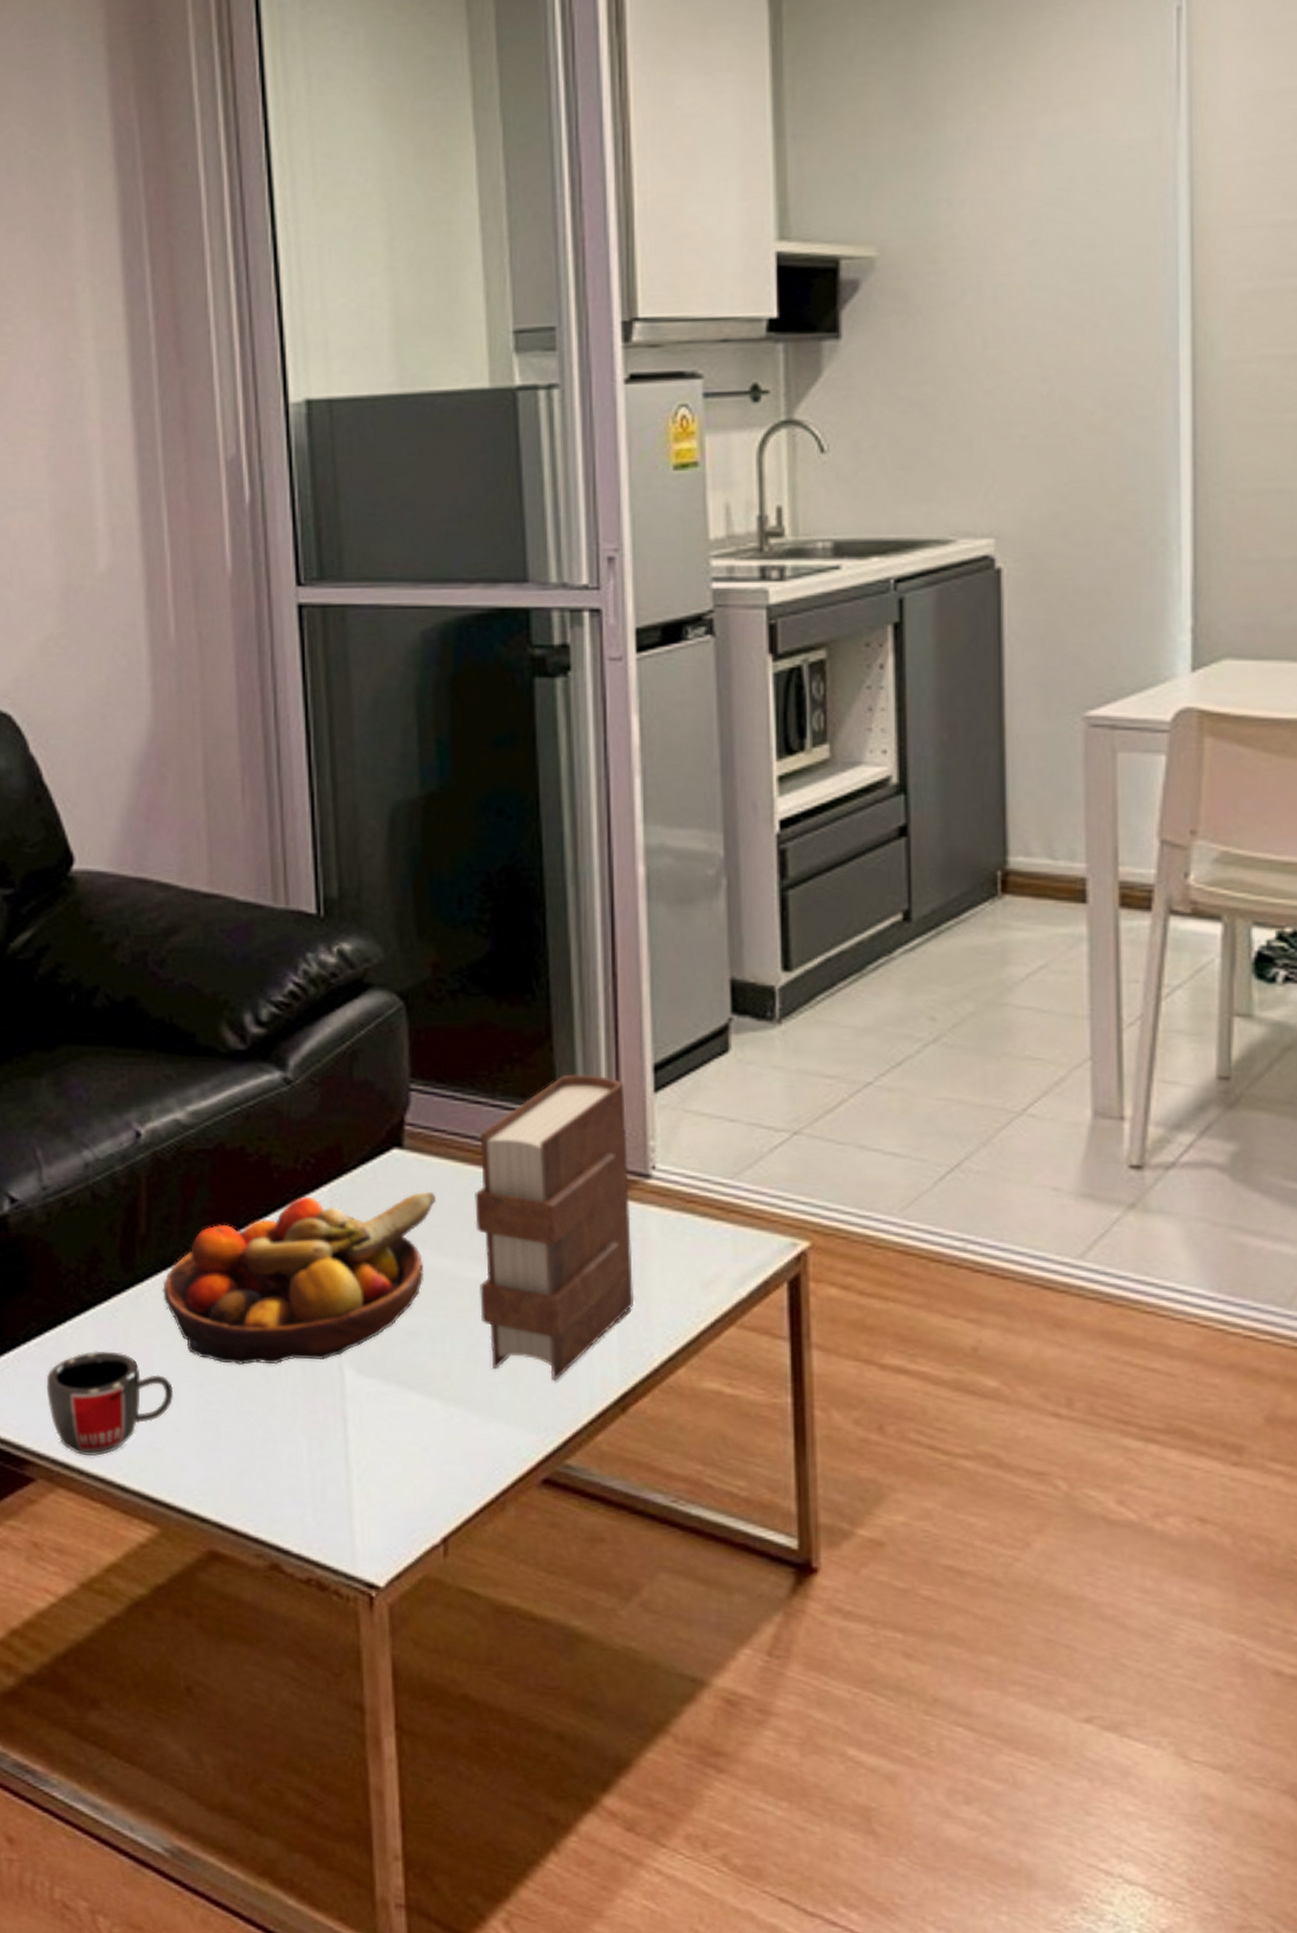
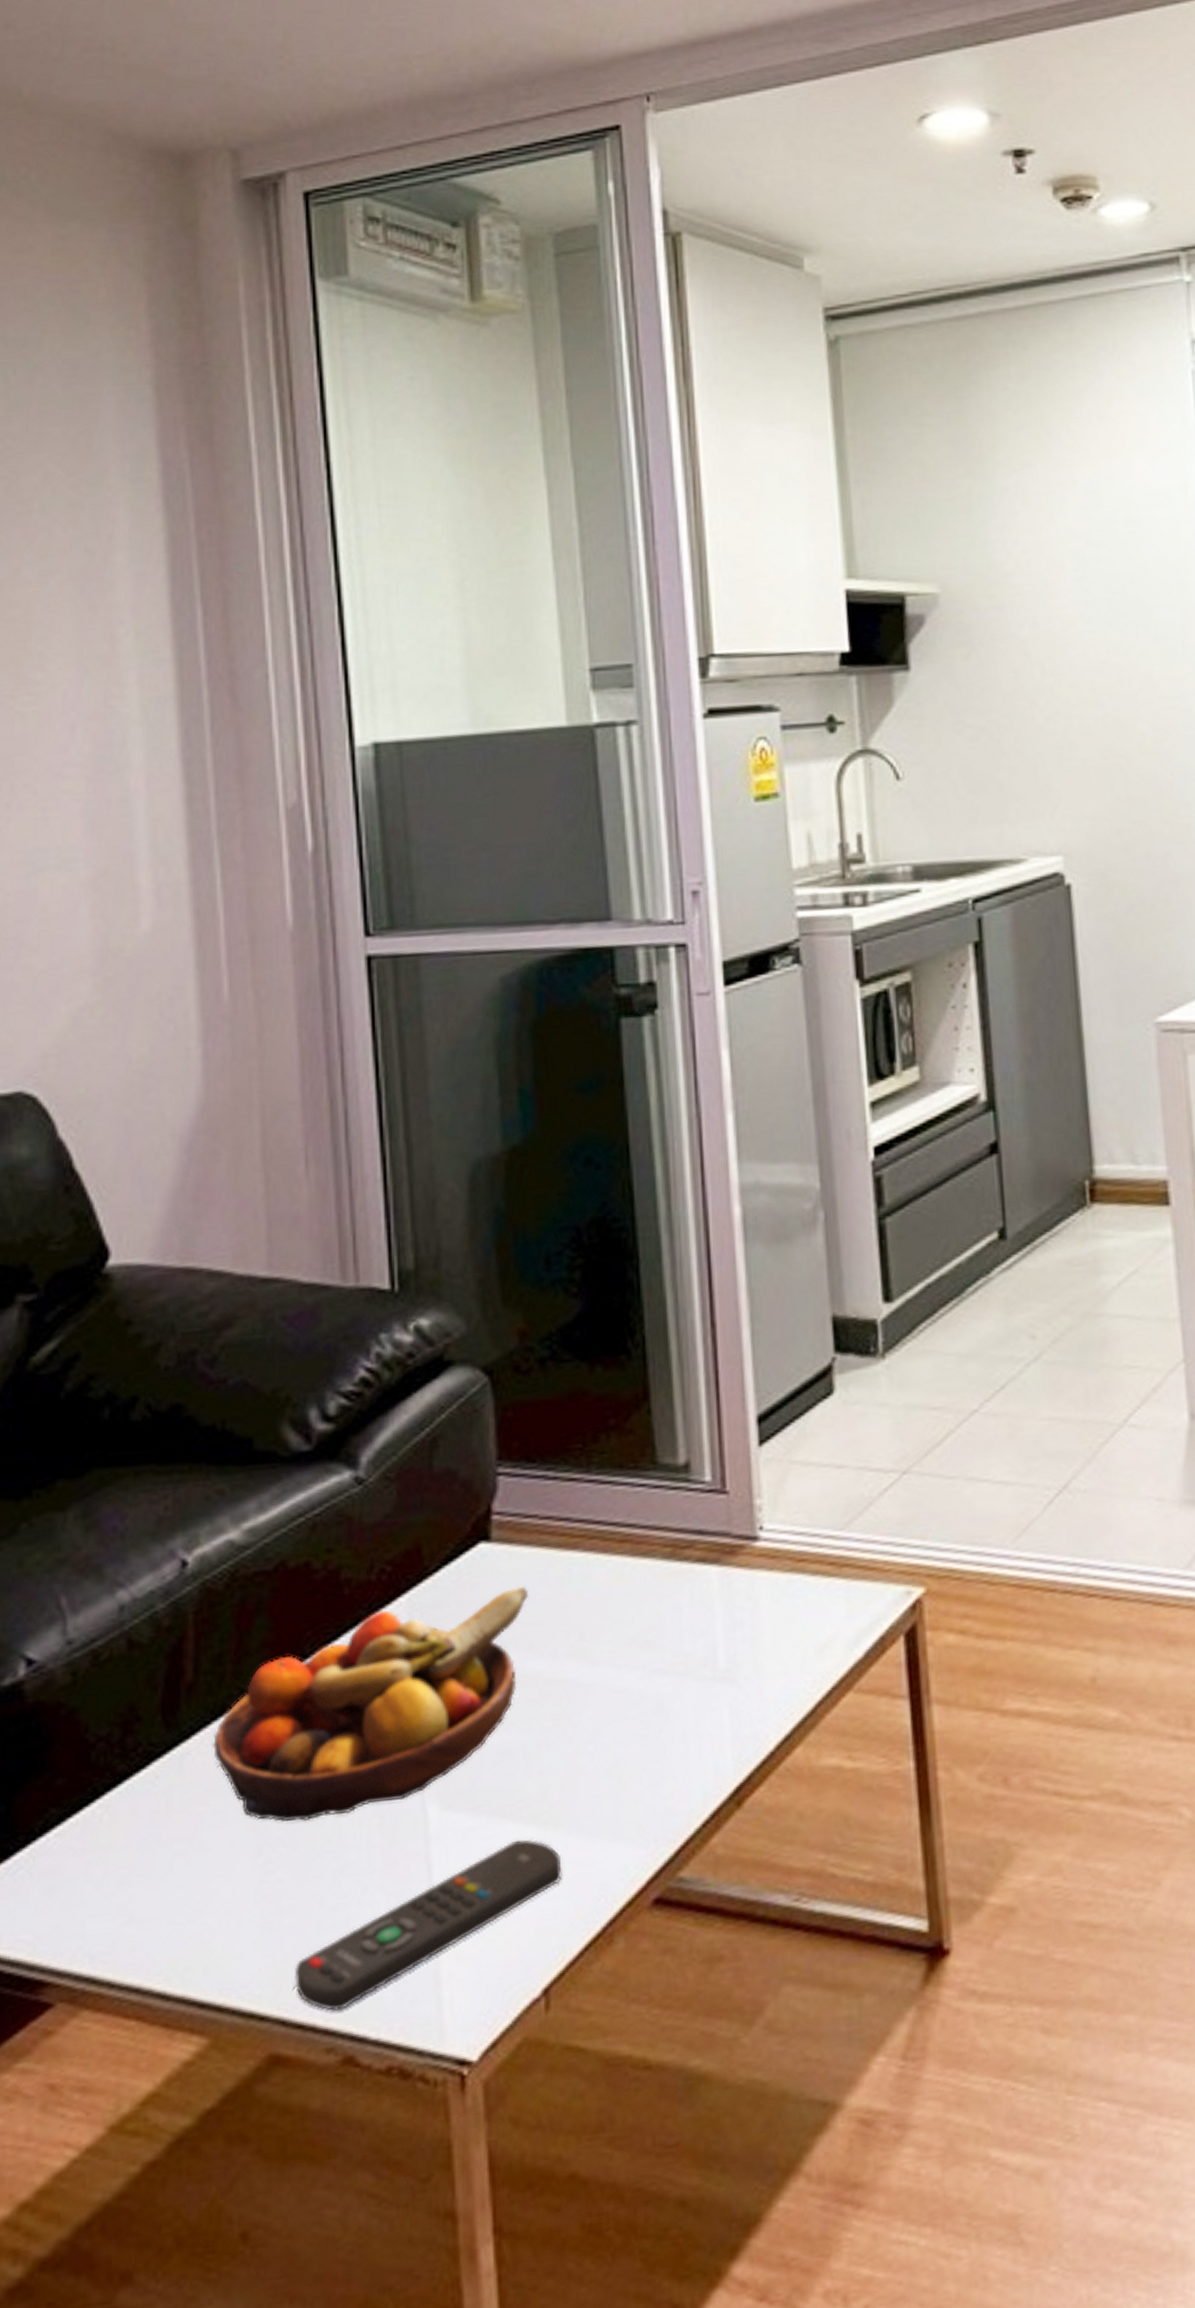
mug: present [46,1350,173,1457] -> none [68,1828,225,1964]
remote control: none [231,1409,461,1525] -> present [295,1839,562,2011]
book: present [475,1074,635,1381] -> none [571,1434,746,1783]

